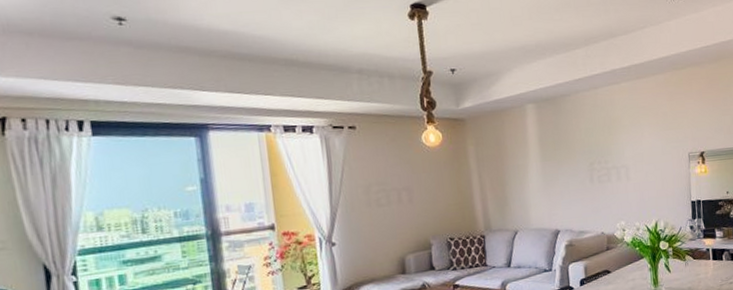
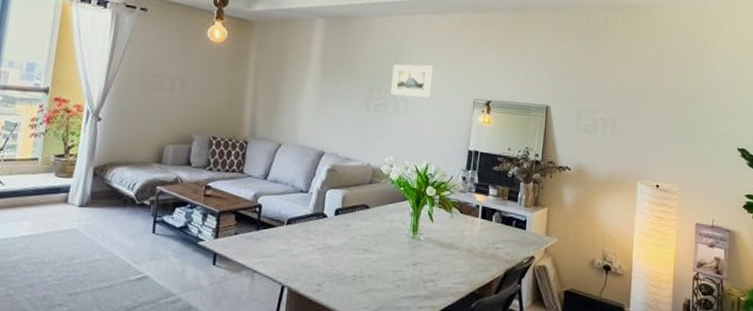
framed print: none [608,129,649,164] -> present [391,64,433,98]

